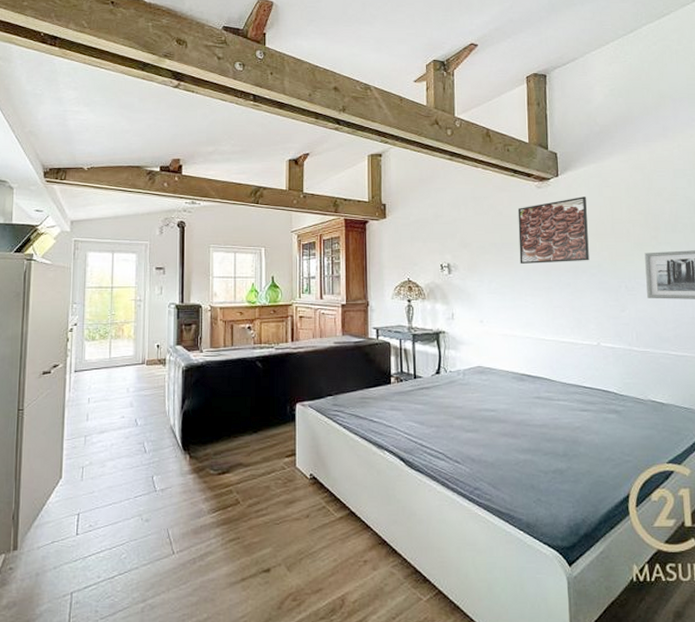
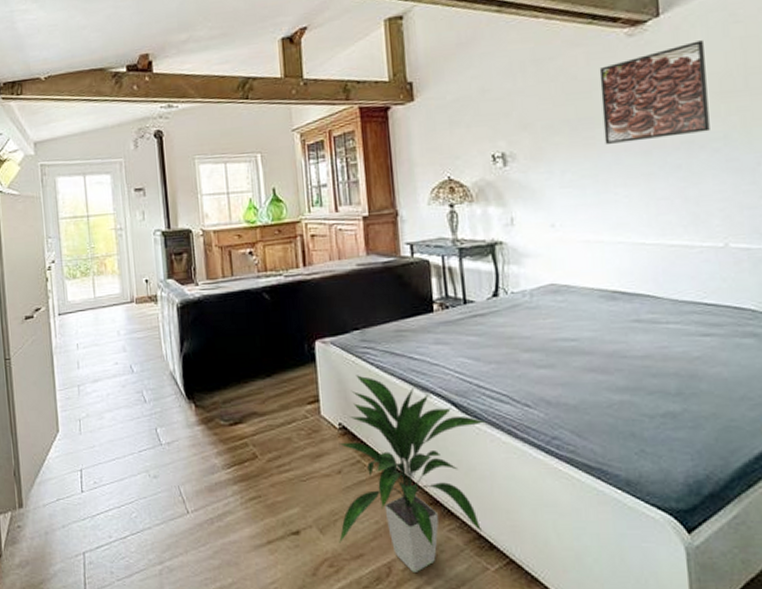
indoor plant: none [303,433,427,604] -> present [339,375,487,572]

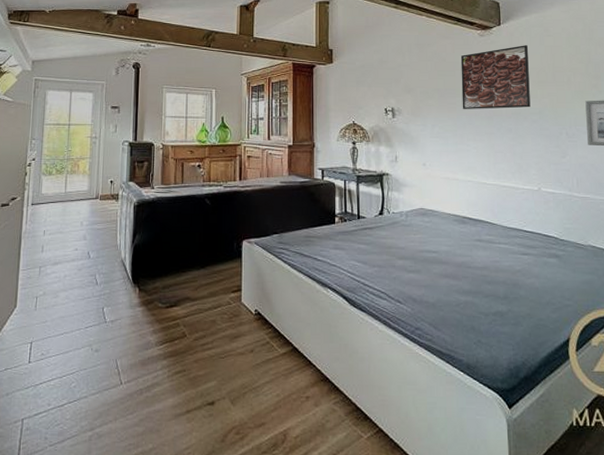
indoor plant: present [339,375,487,572] -> none [246,270,369,439]

